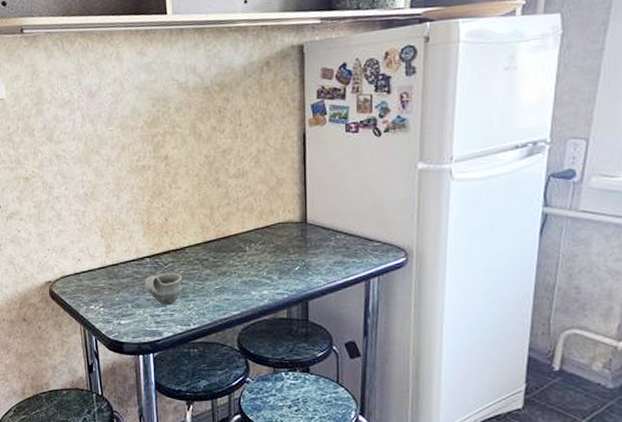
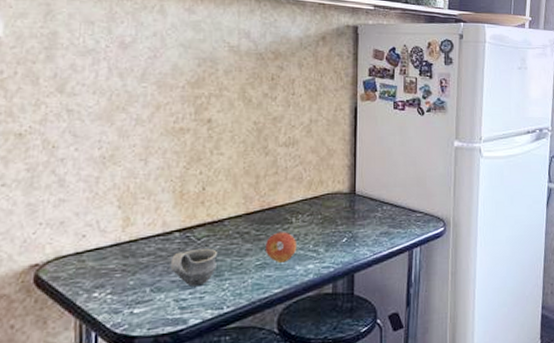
fruit: none [222,259,251,288] -> present [264,232,296,263]

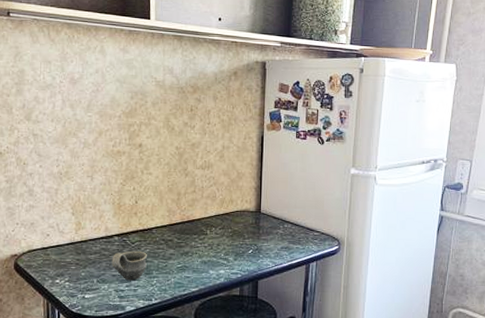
fruit: present [264,232,296,263] -> none [184,241,210,267]

